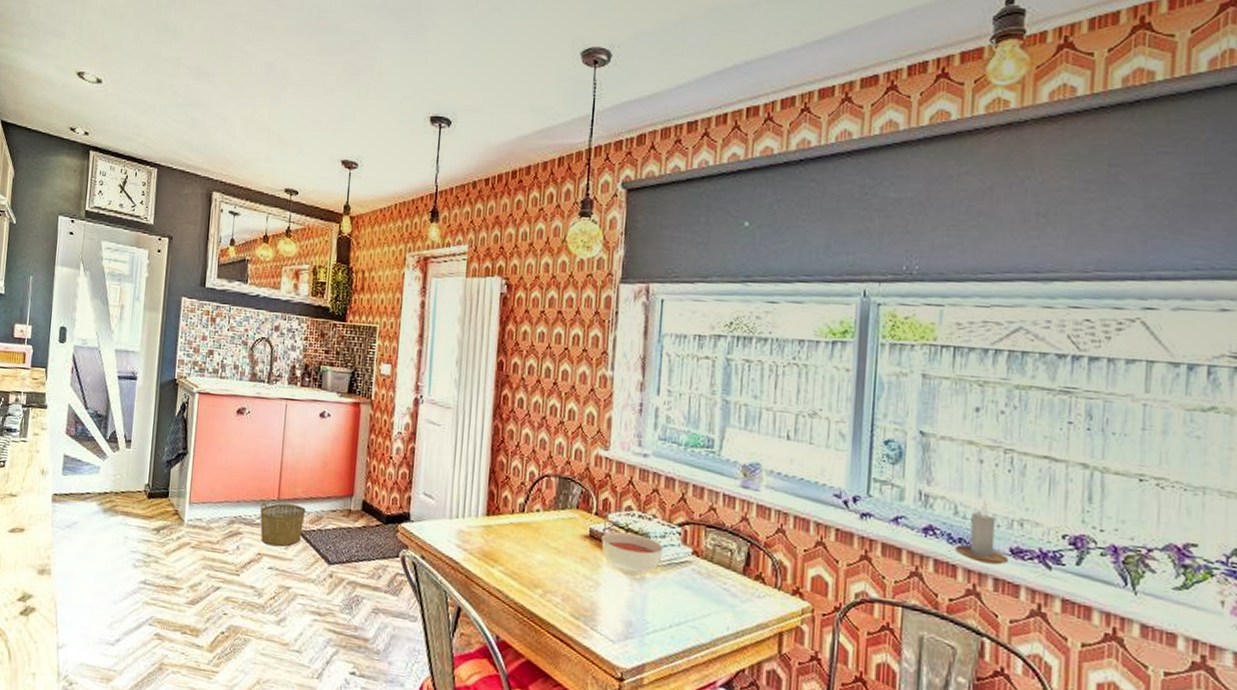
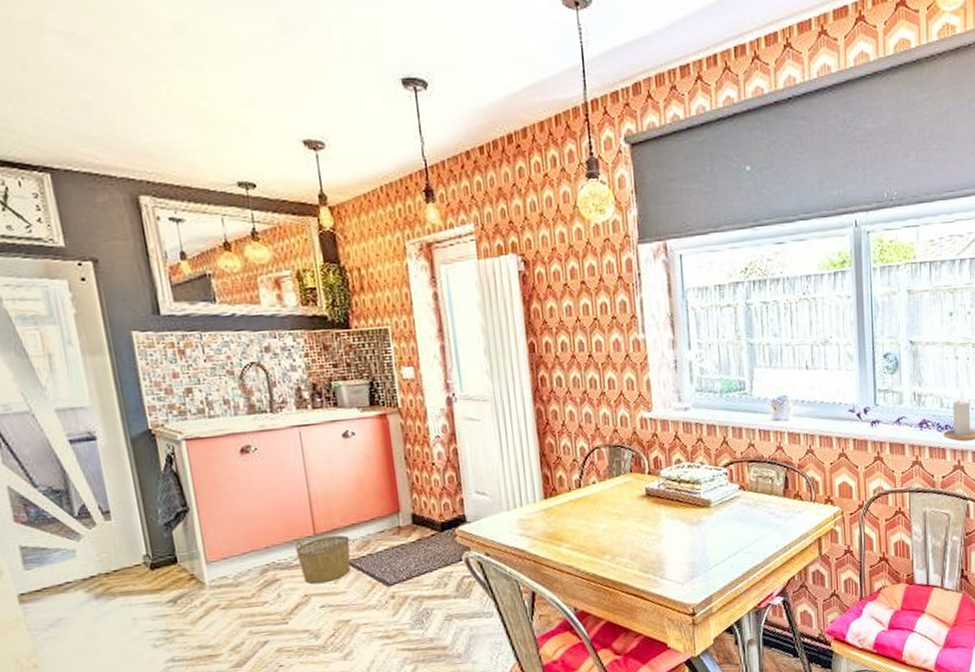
bowl: present [601,531,663,576] -> none [657,483,714,522]

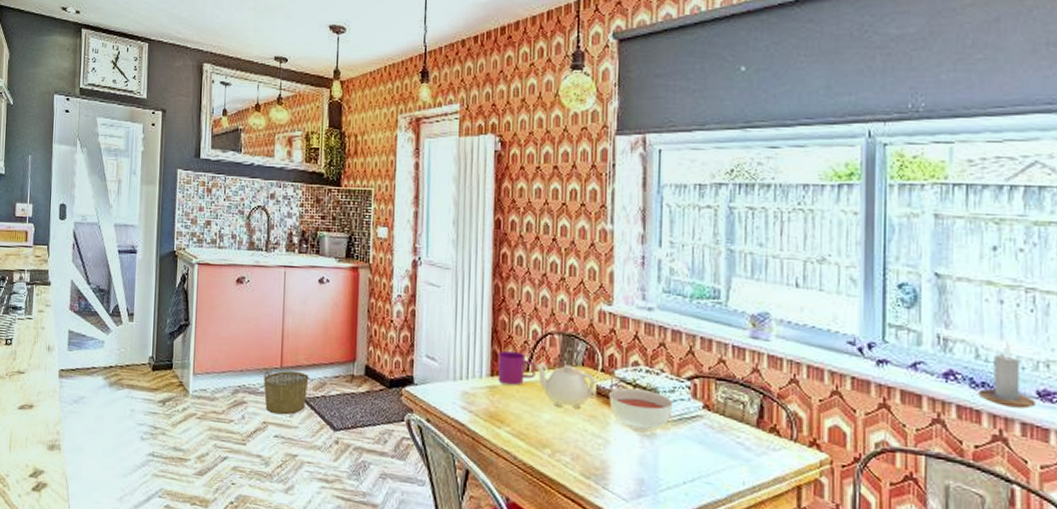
mug: none [549,470,588,505] -> present [498,350,536,387]
teapot: none [585,473,646,515] -> present [534,363,596,410]
bowl: none [657,483,714,522] -> present [609,387,673,433]

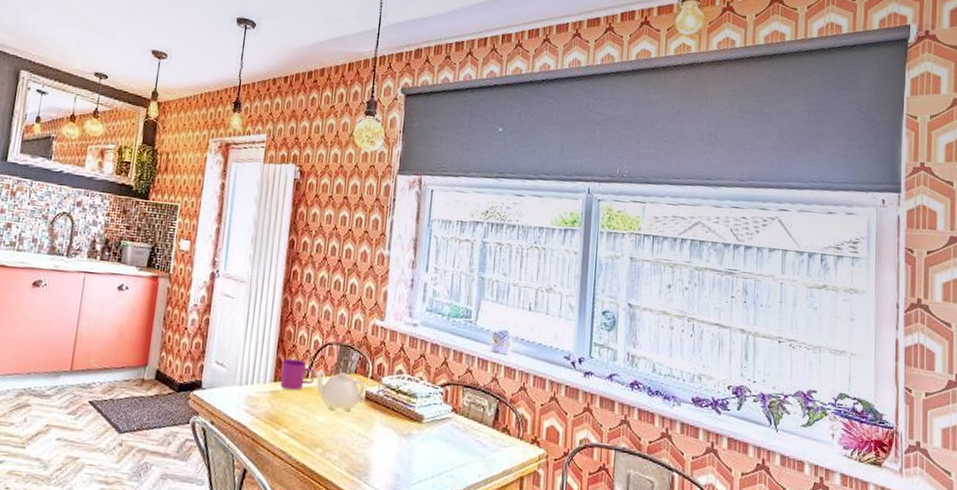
basket: present [263,370,309,415] -> none [50,374,99,418]
bowl: present [609,387,673,433] -> none [375,393,428,433]
candle: present [977,341,1036,409] -> none [653,359,691,412]

